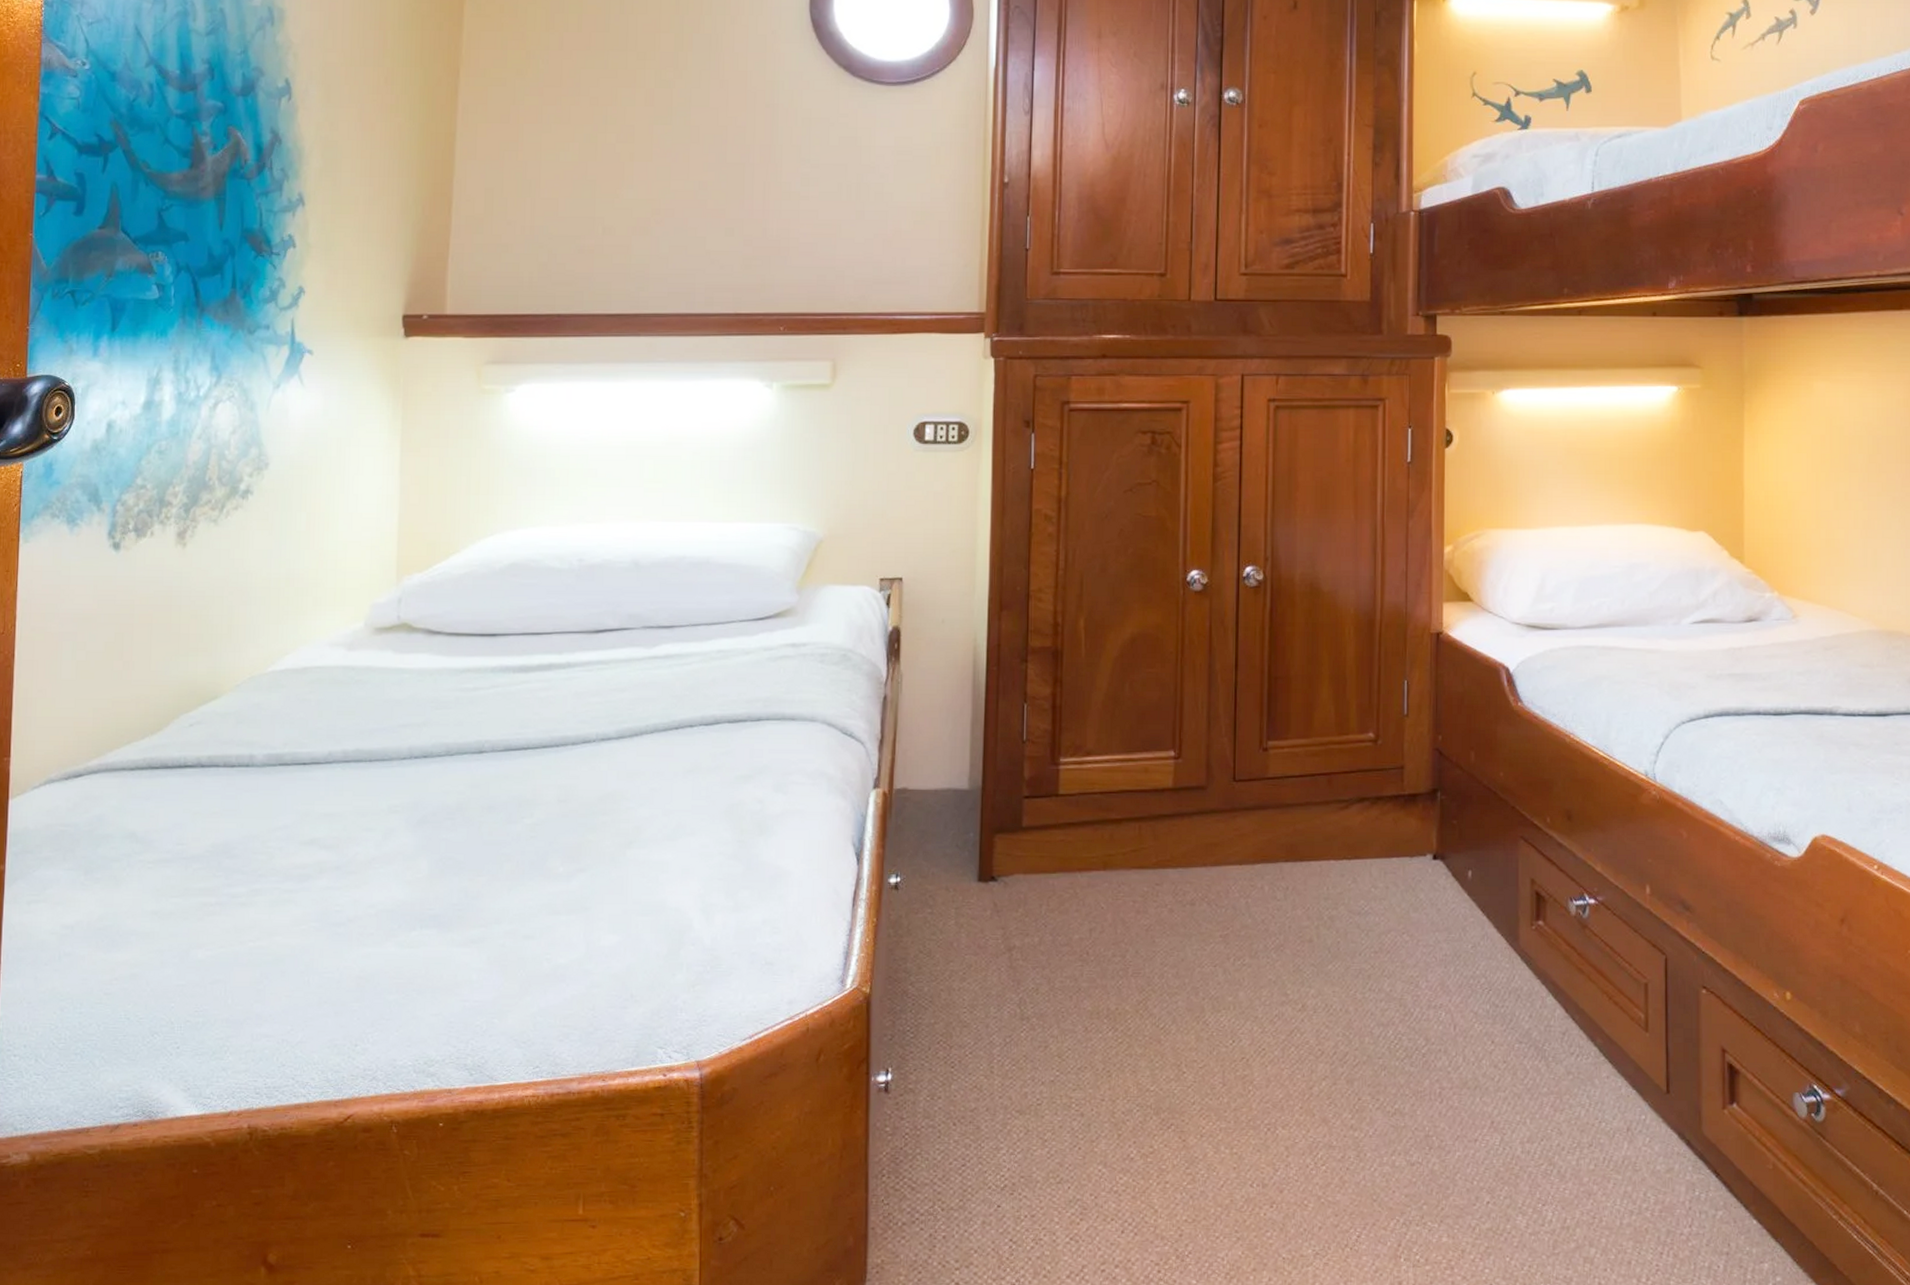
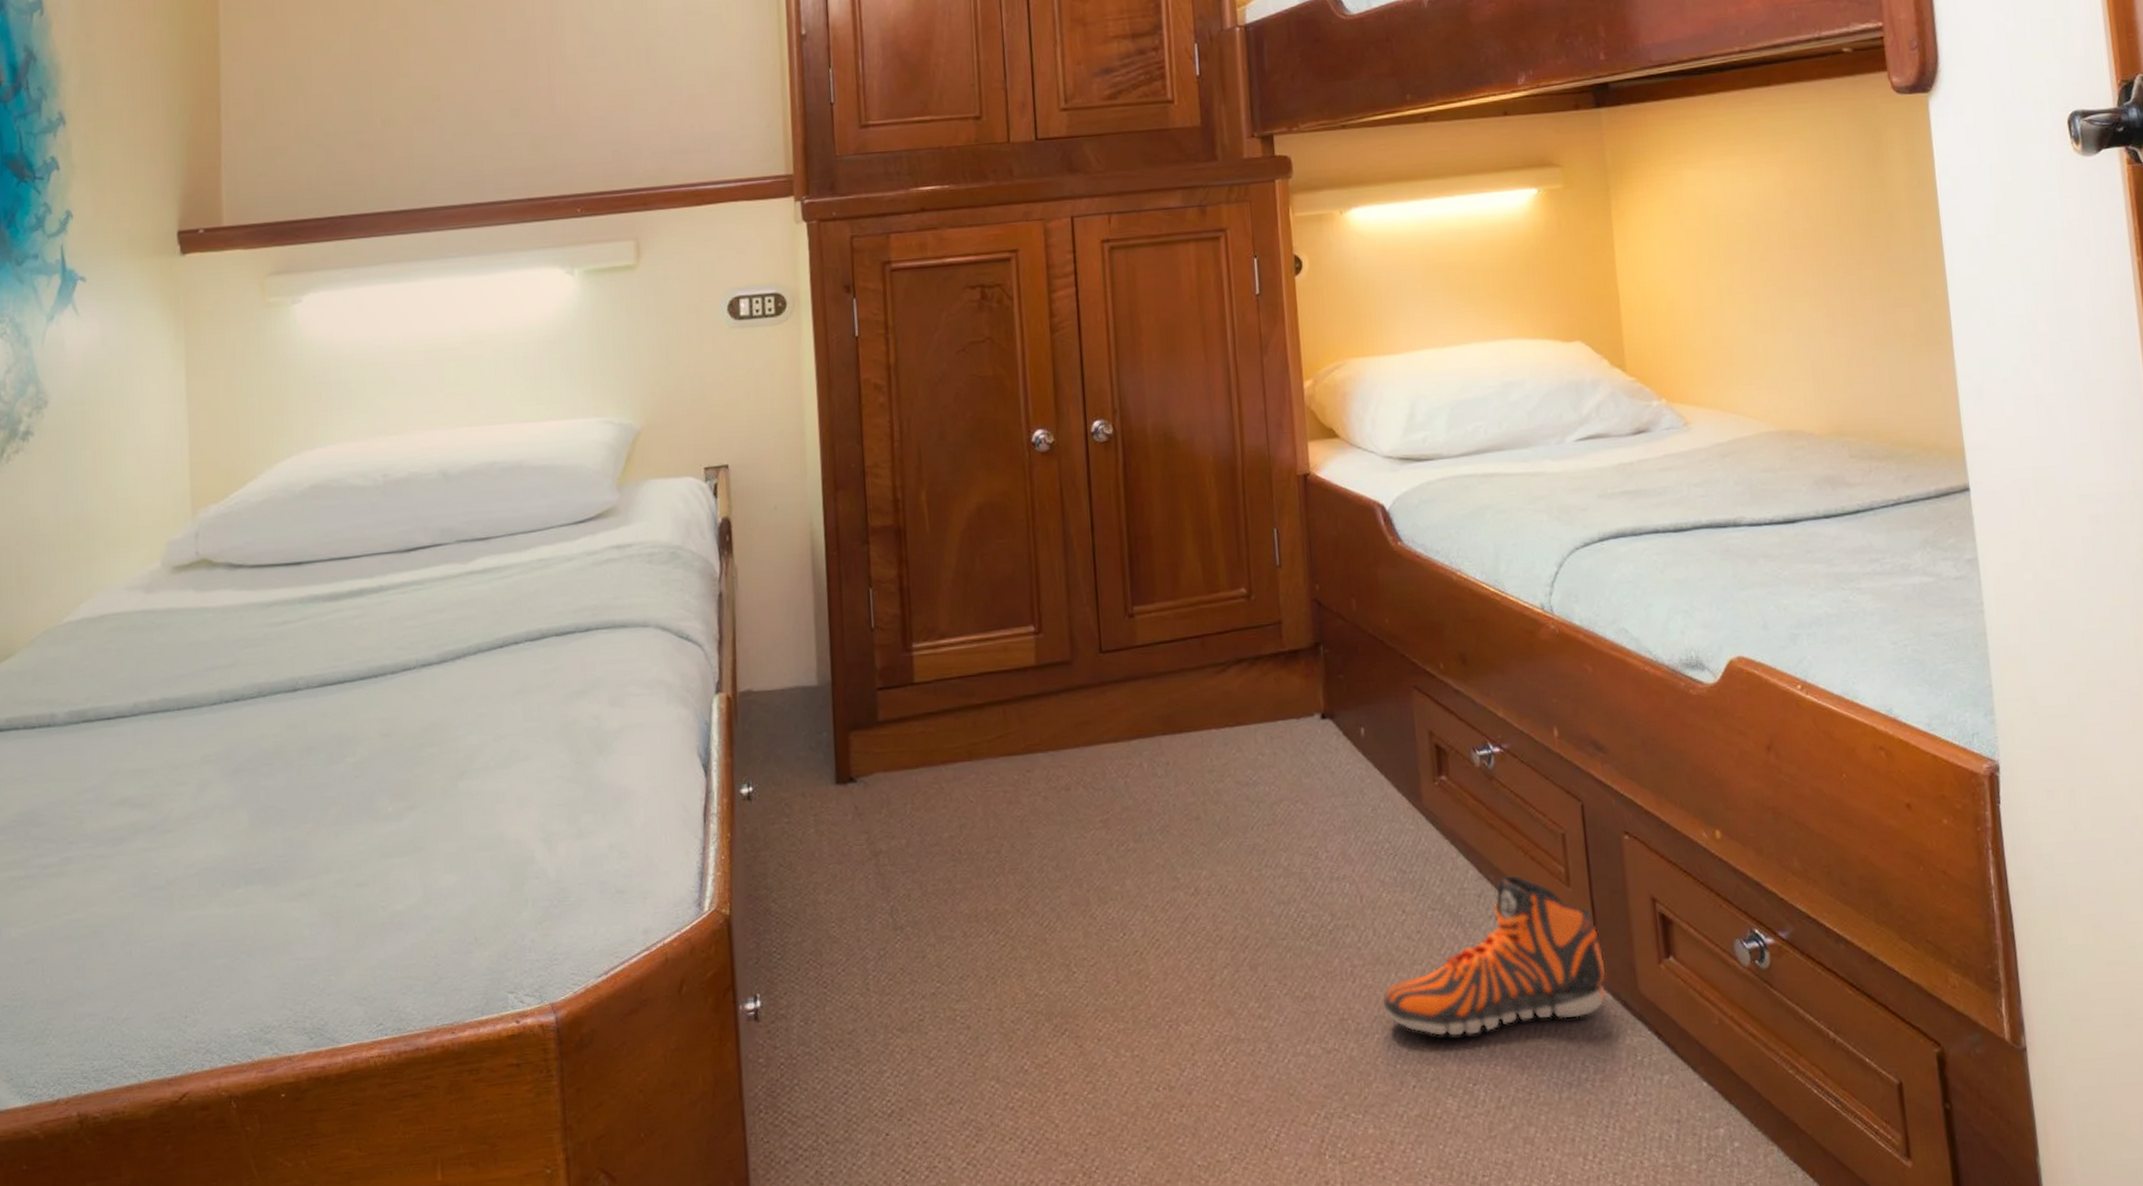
sneaker: none [1466,1017,1674,1160] -> present [1383,875,1606,1036]

